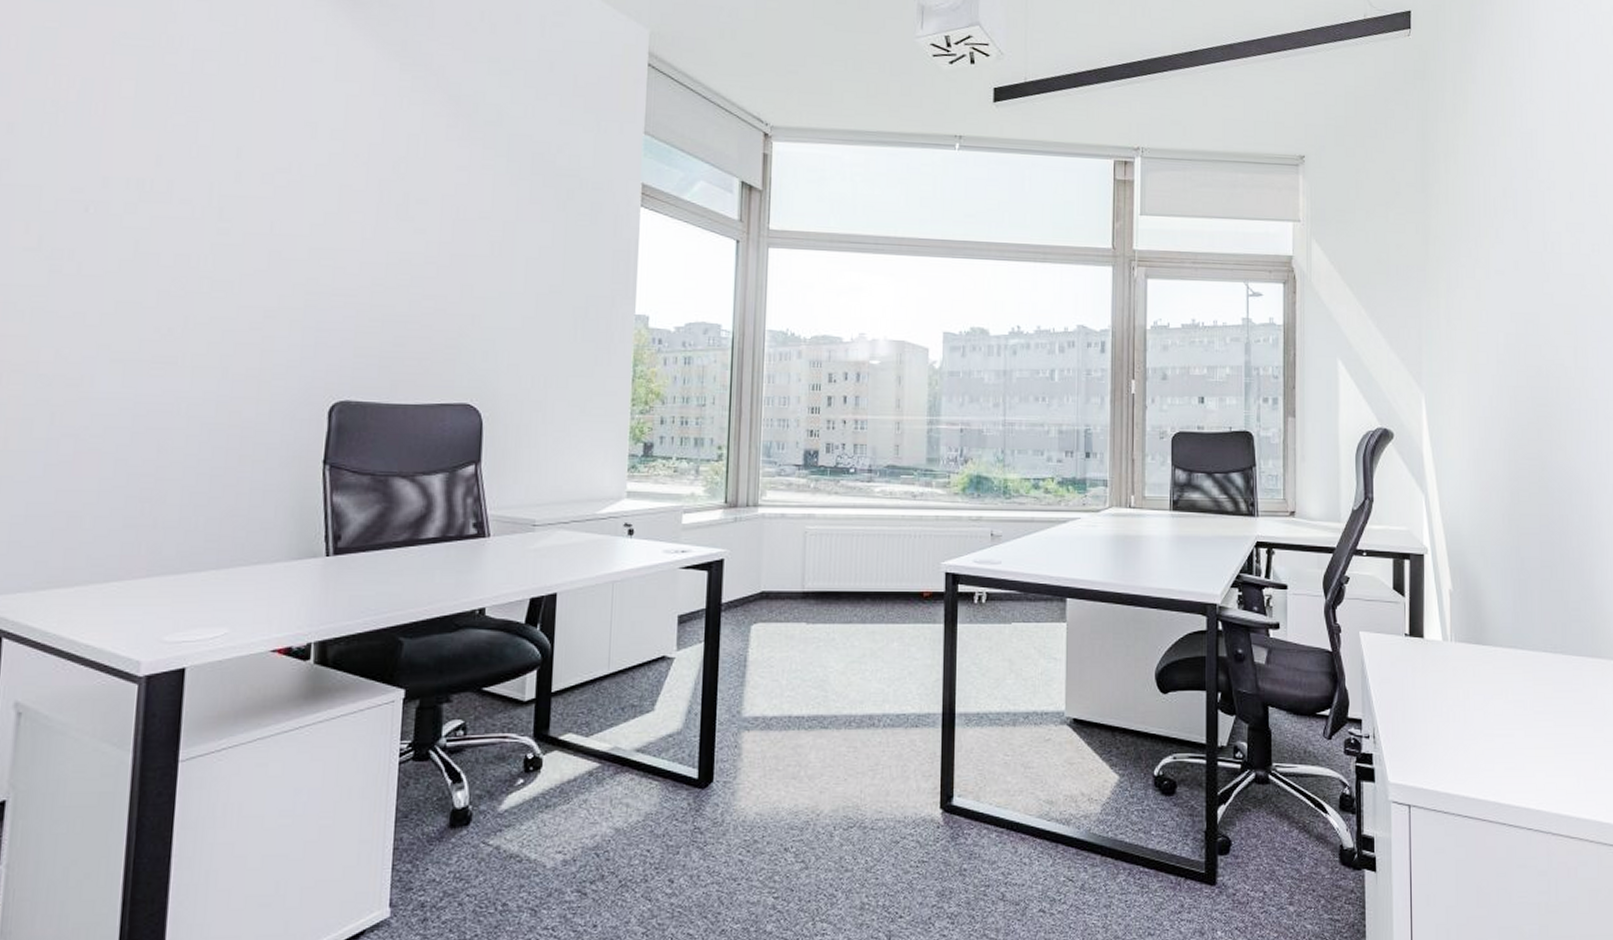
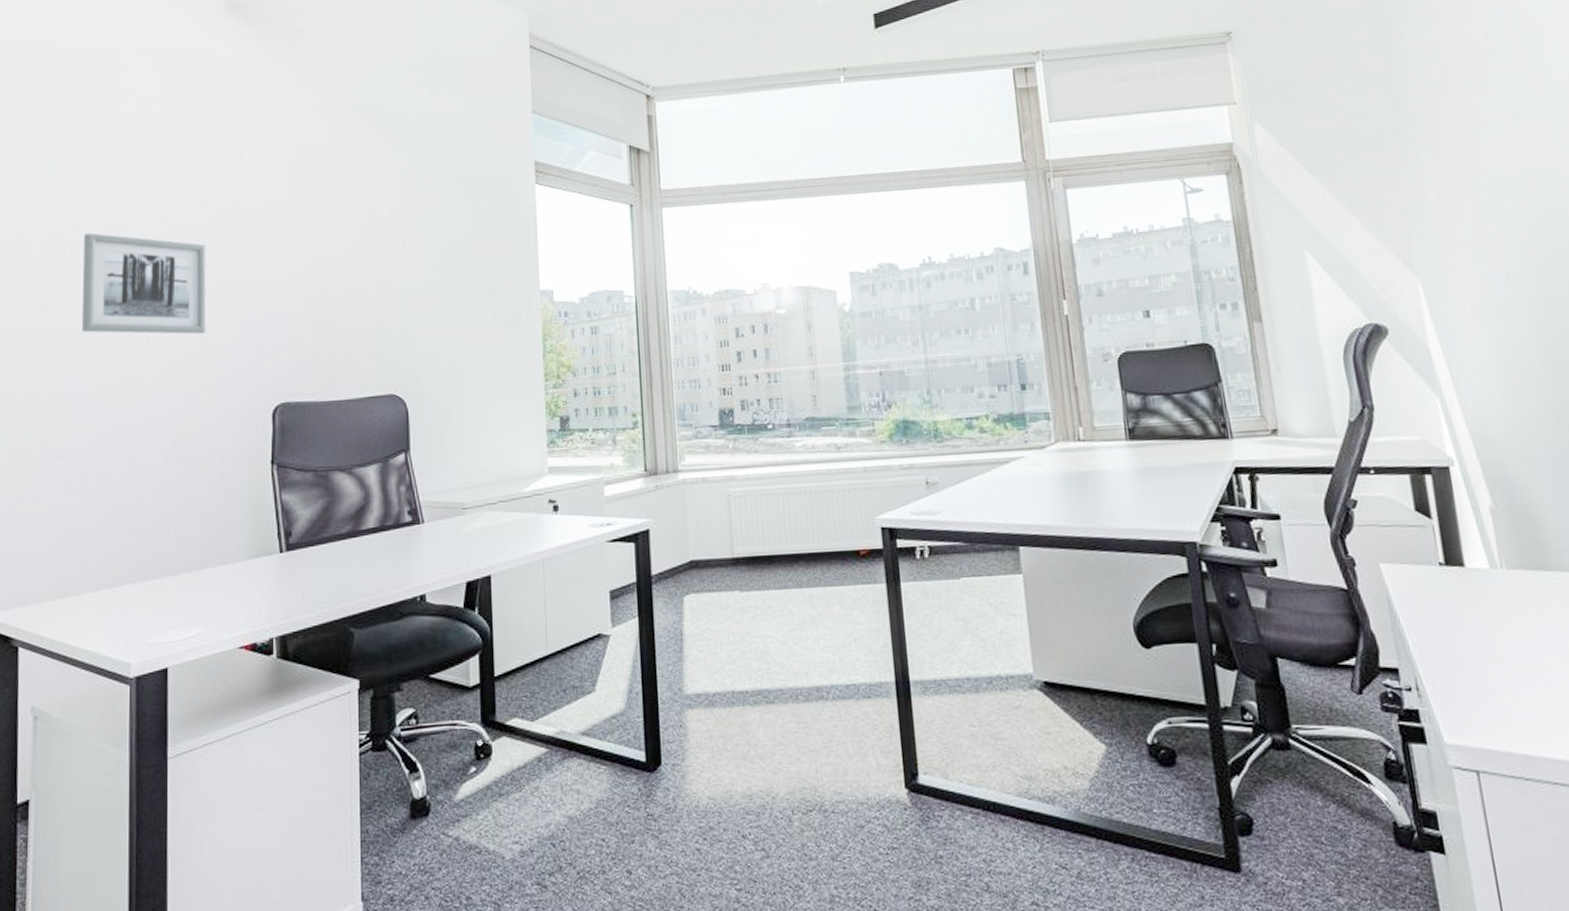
wall art: none [105,192,264,318] -> present [81,233,207,334]

